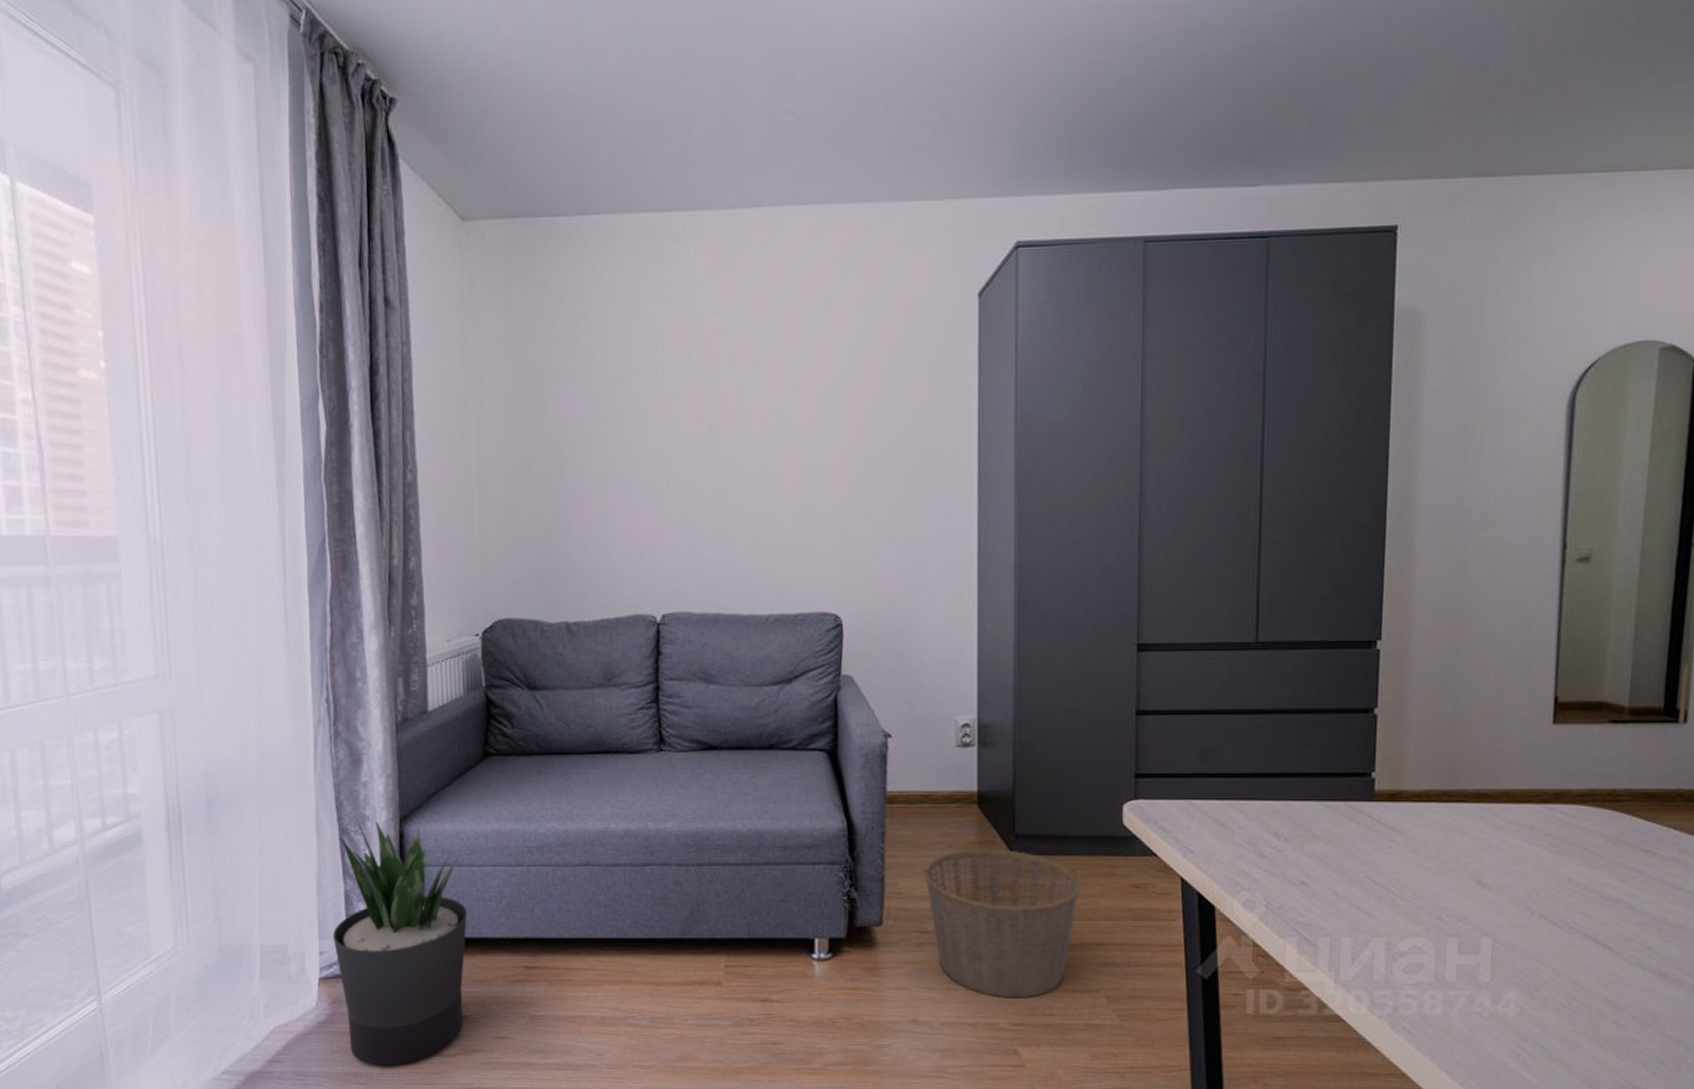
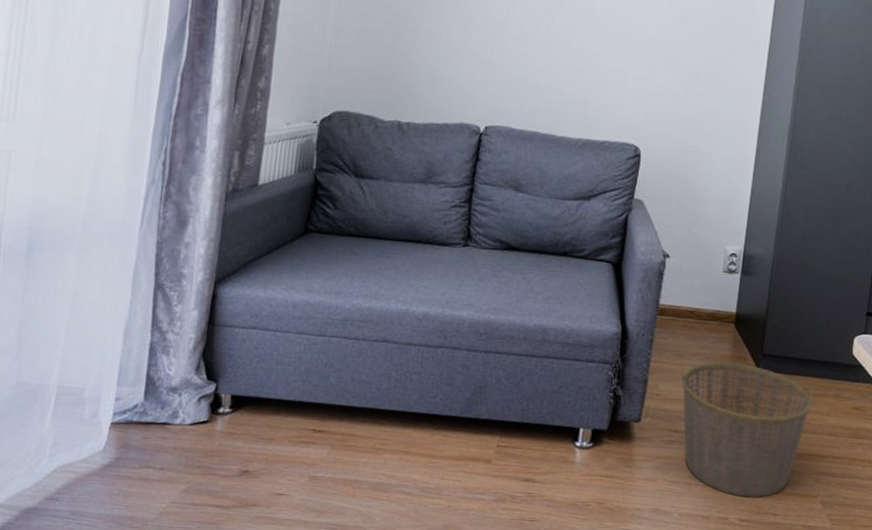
planter: present [332,814,468,1066] -> none [130,272,268,513]

